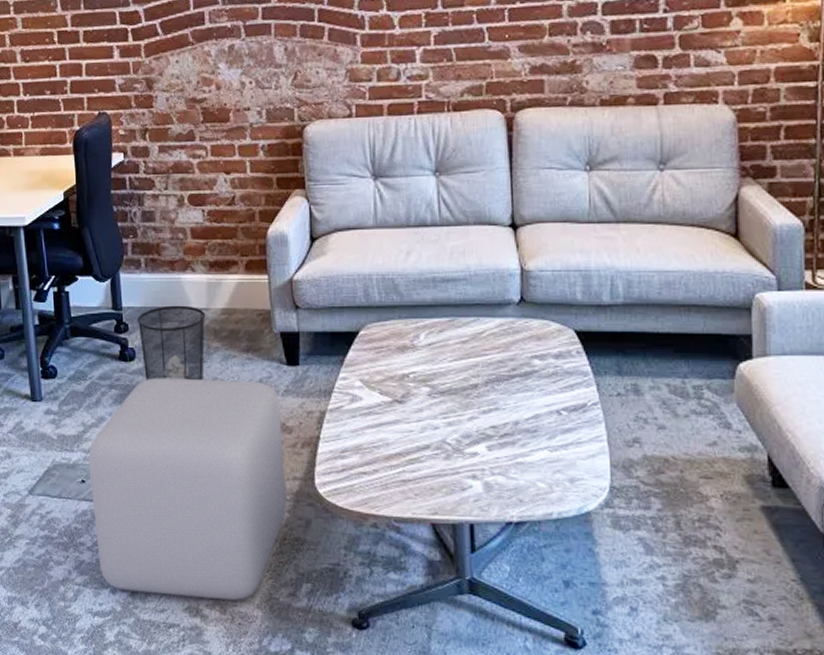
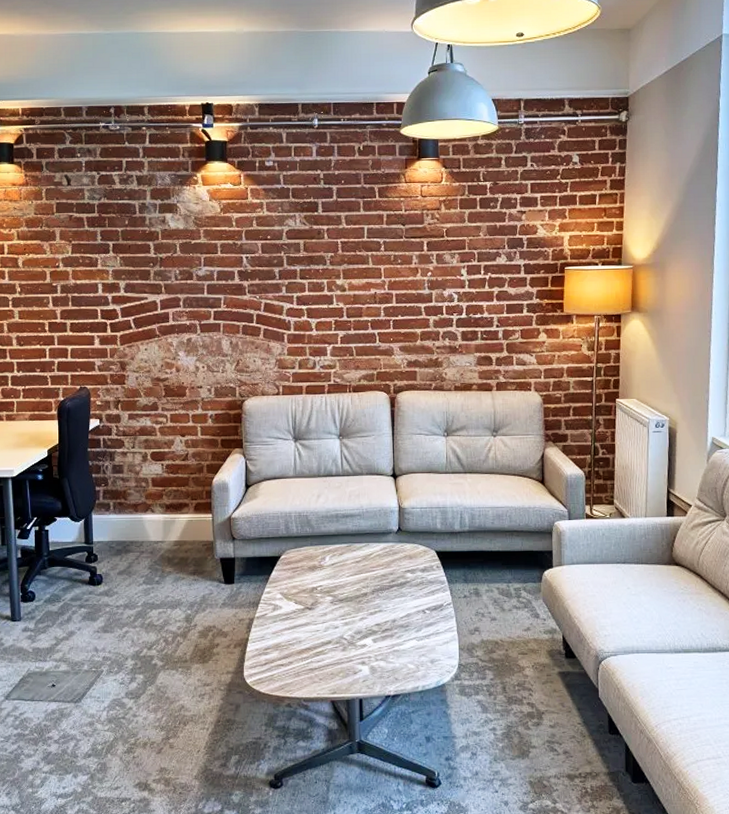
pouf: present [88,378,287,600] -> none [59,597,222,775]
waste bin: present [137,305,206,381] -> none [105,539,162,600]

